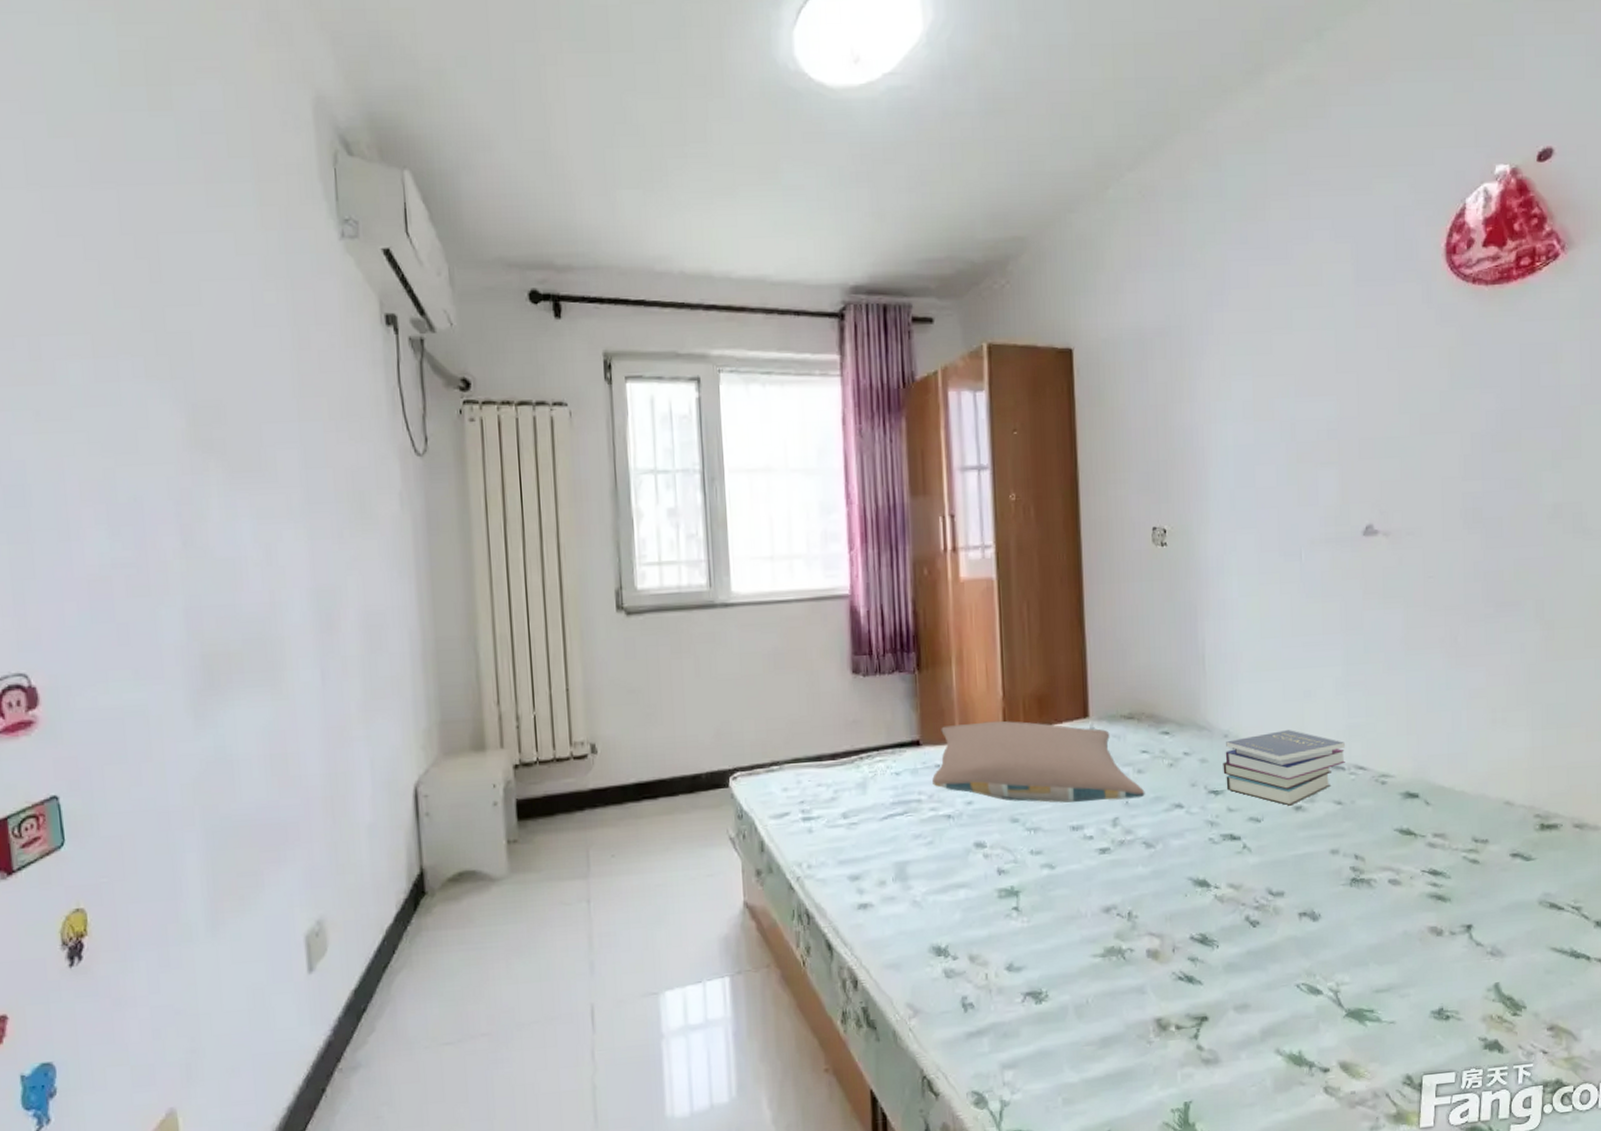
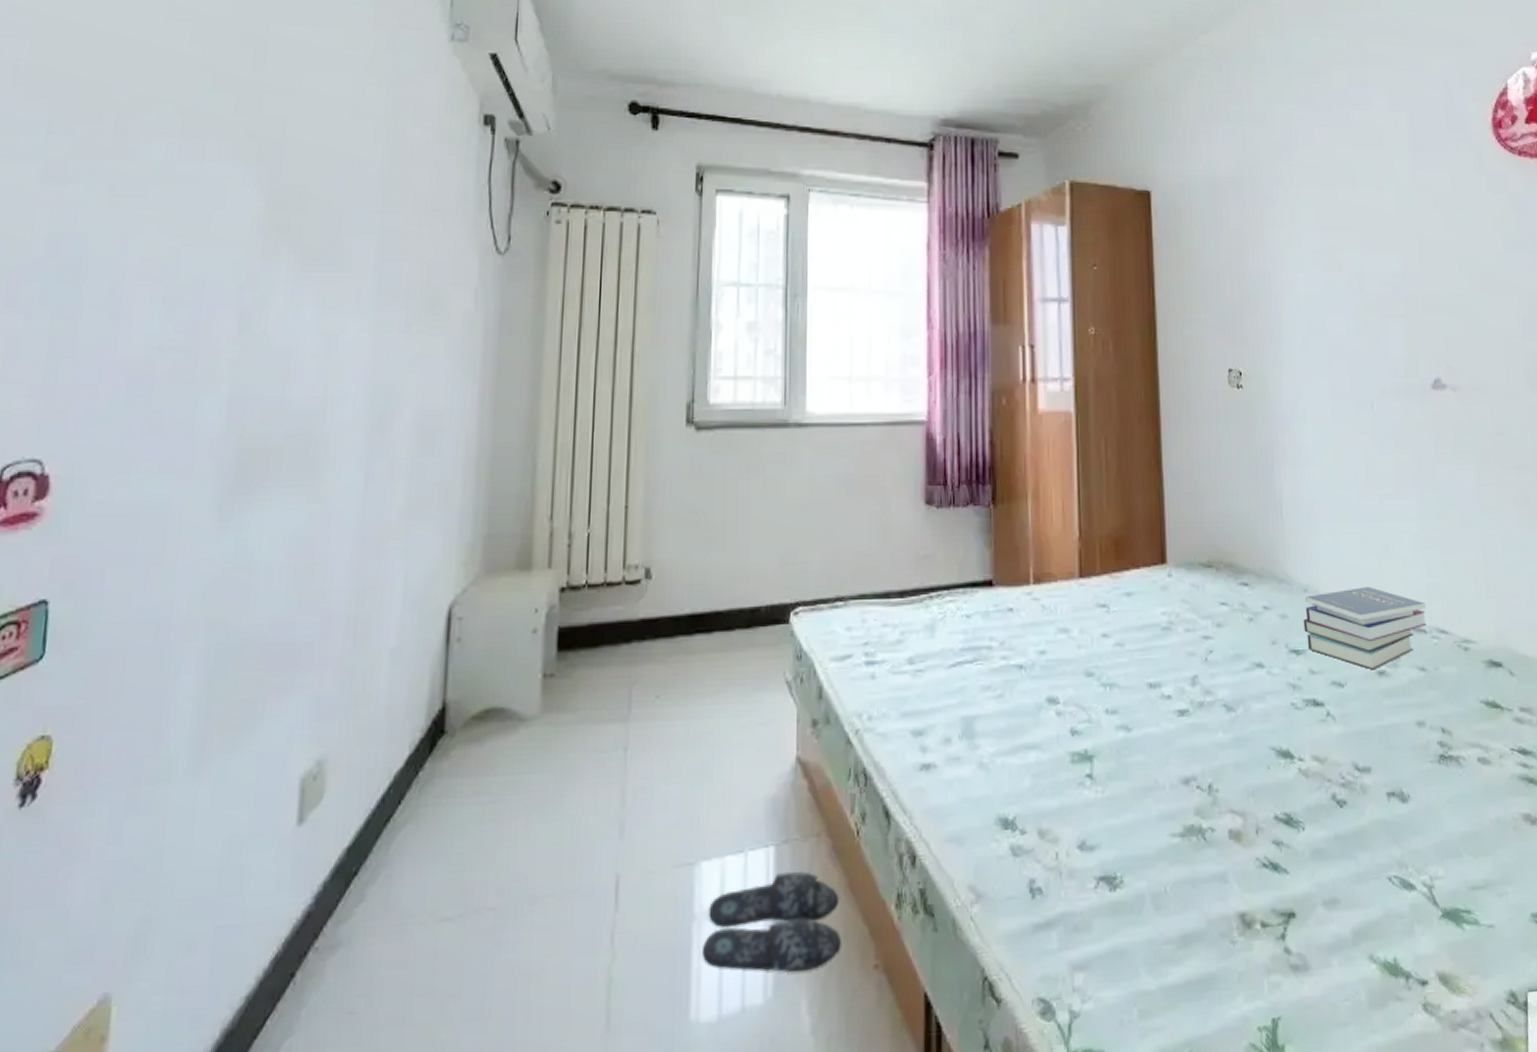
slippers: none [672,996,794,1078] -> present [703,871,841,973]
pillow: present [932,720,1145,804] -> none [1004,563,1225,658]

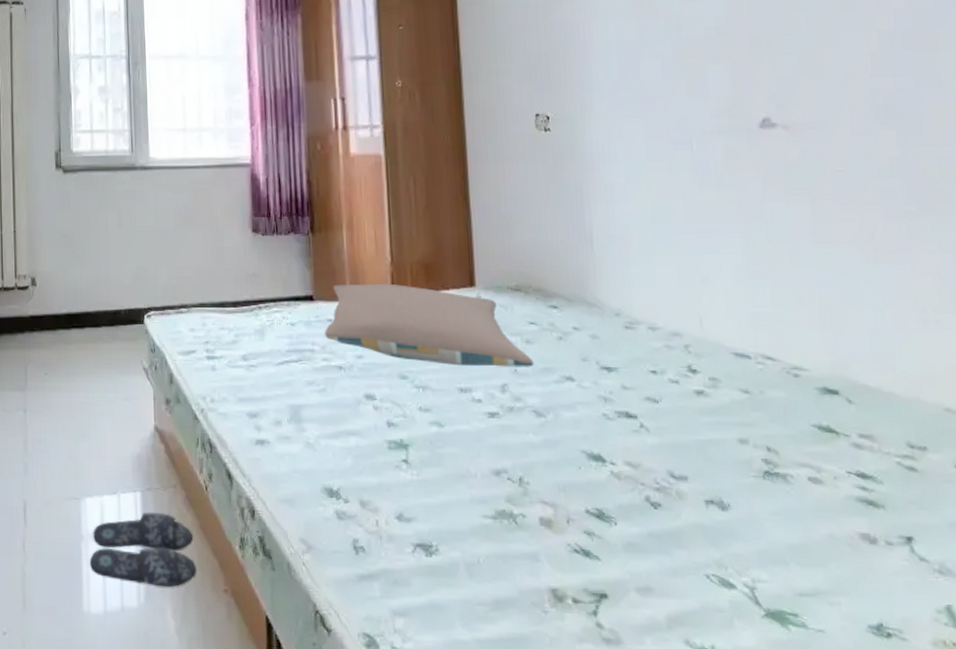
pillow: none [1004,563,1225,658] -> present [325,283,534,367]
books: present [1303,587,1427,670] -> none [615,314,751,390]

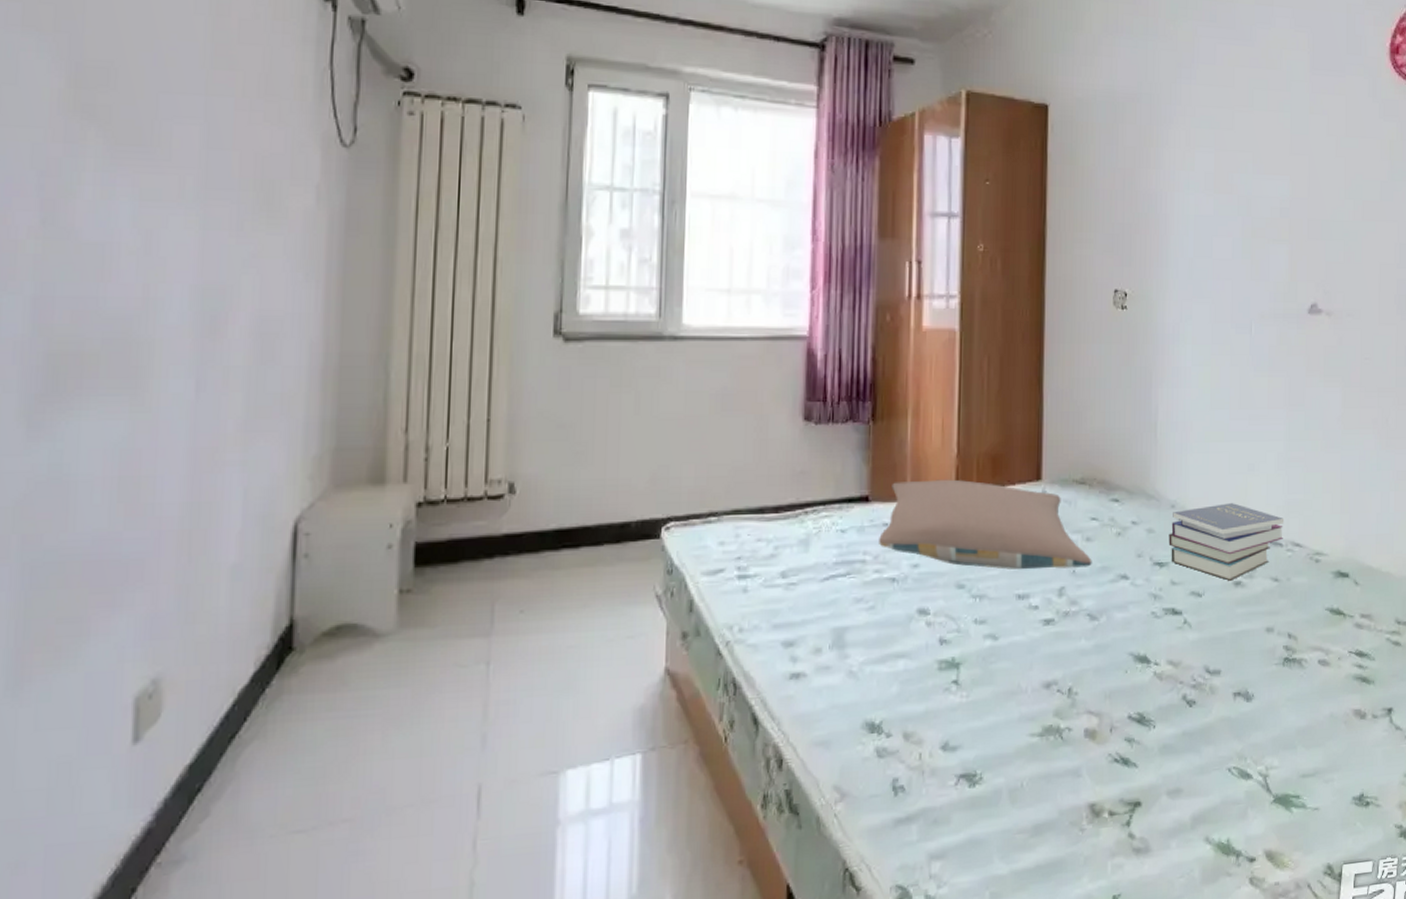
slippers: present [90,511,196,588] -> none [567,776,706,871]
books: none [615,314,751,390] -> present [1168,503,1285,581]

